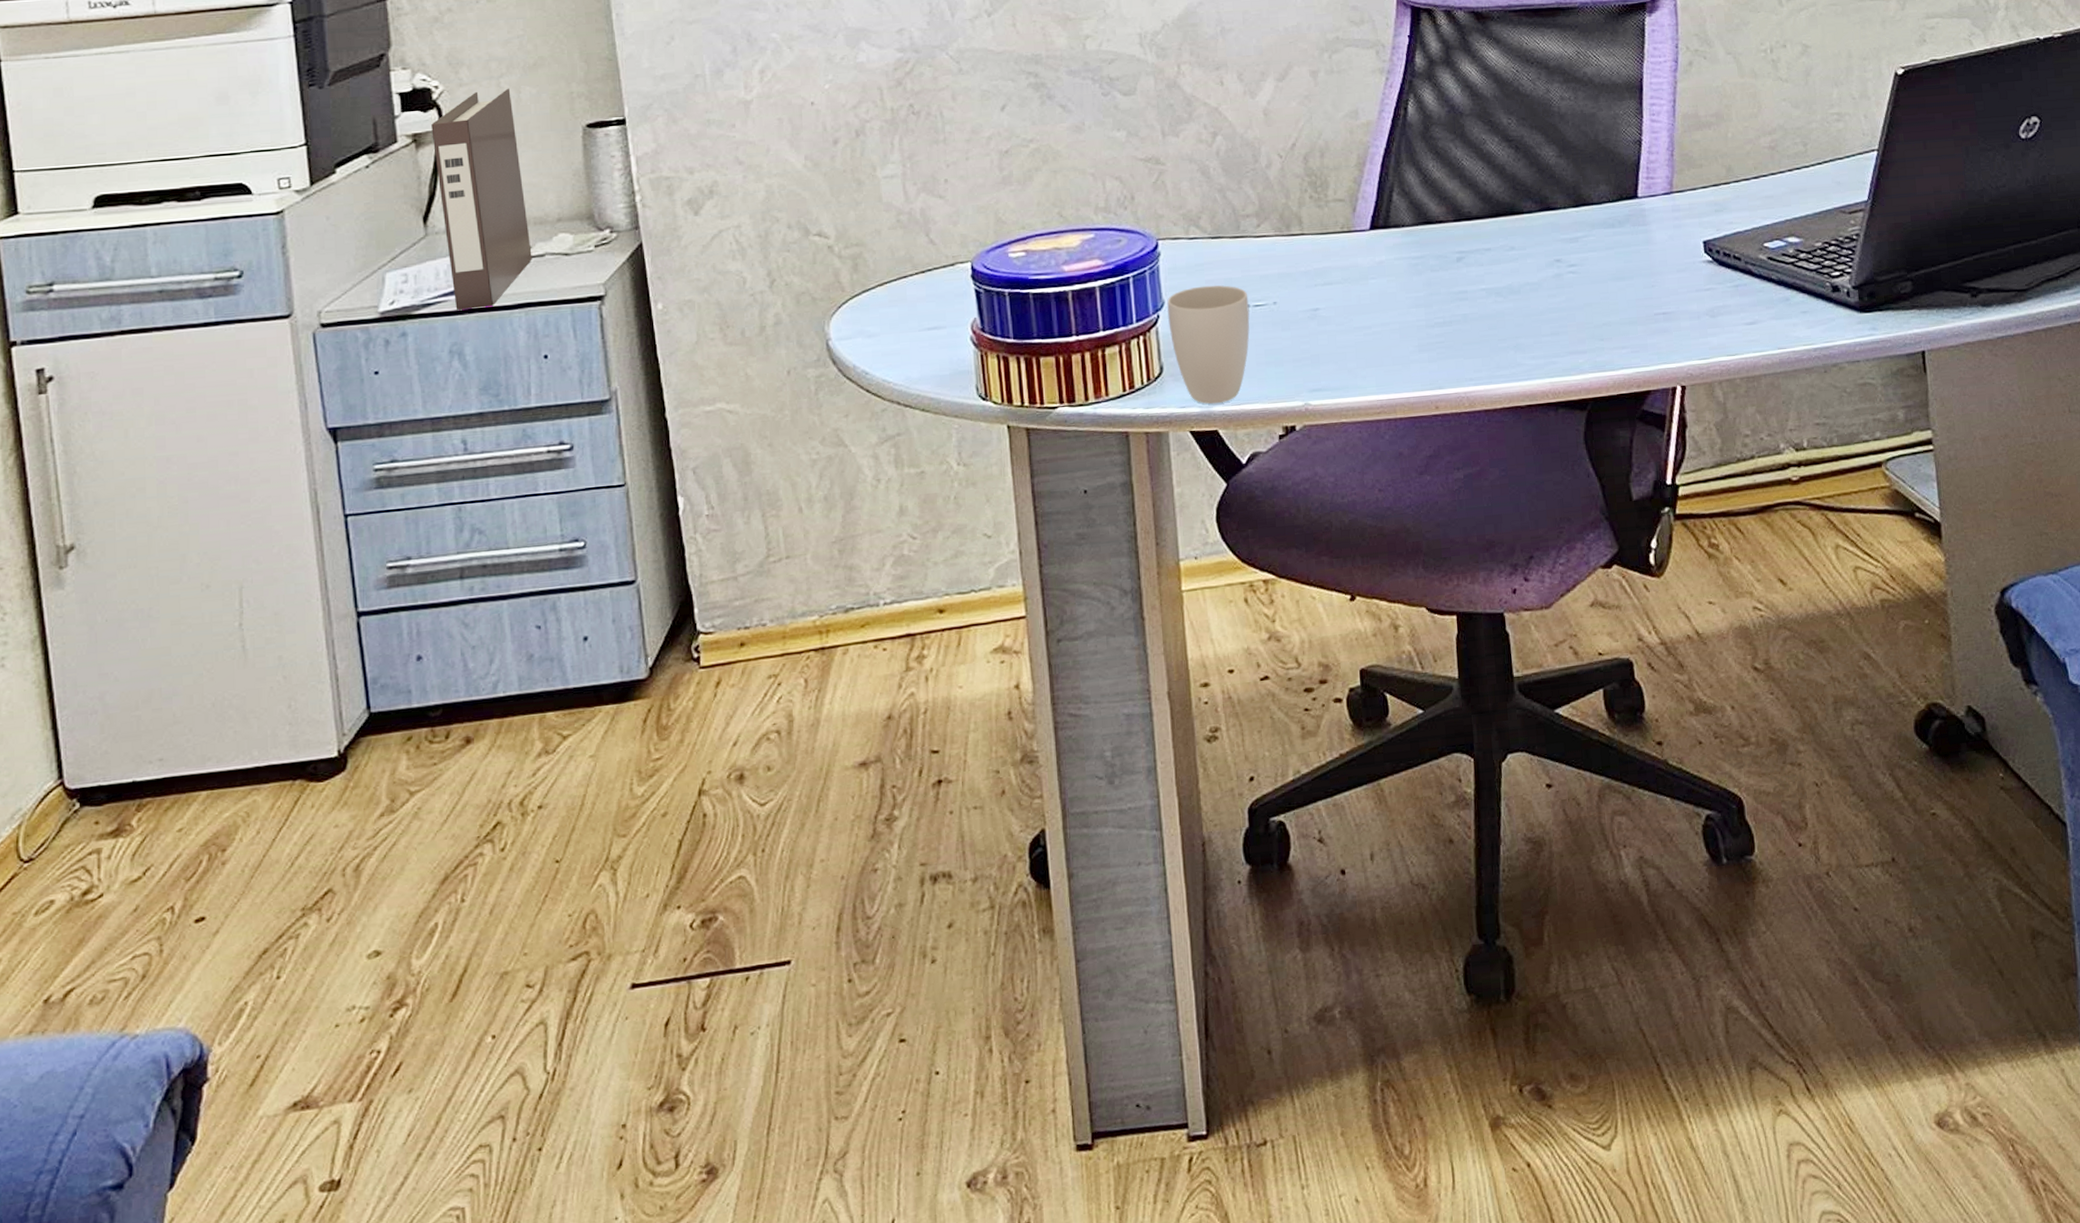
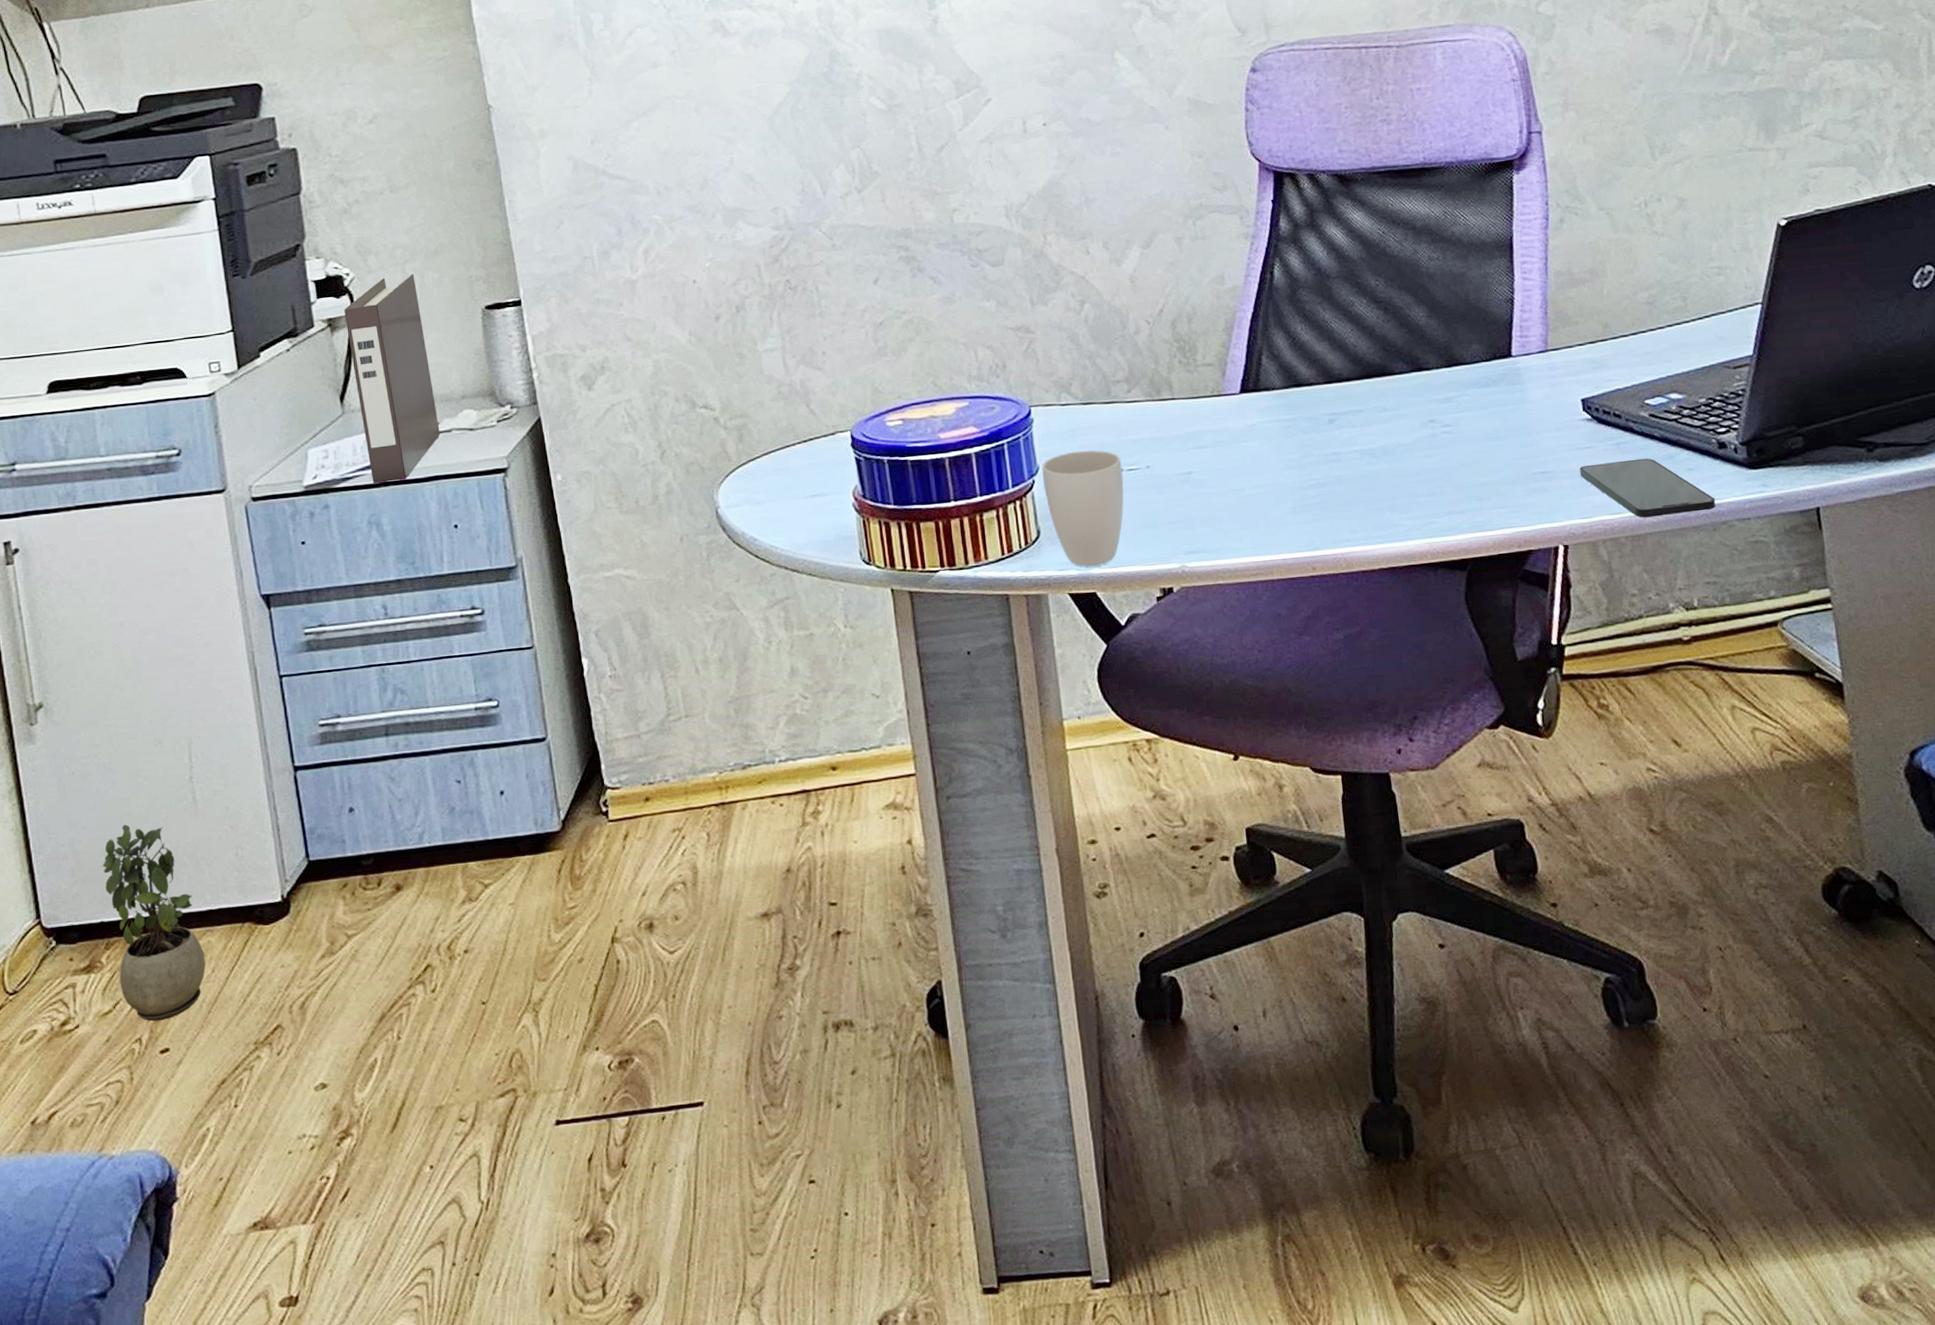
potted plant: none [136,676,250,888] -> present [102,824,206,1022]
phone: none [1699,300,1828,360] -> present [1580,458,1716,518]

